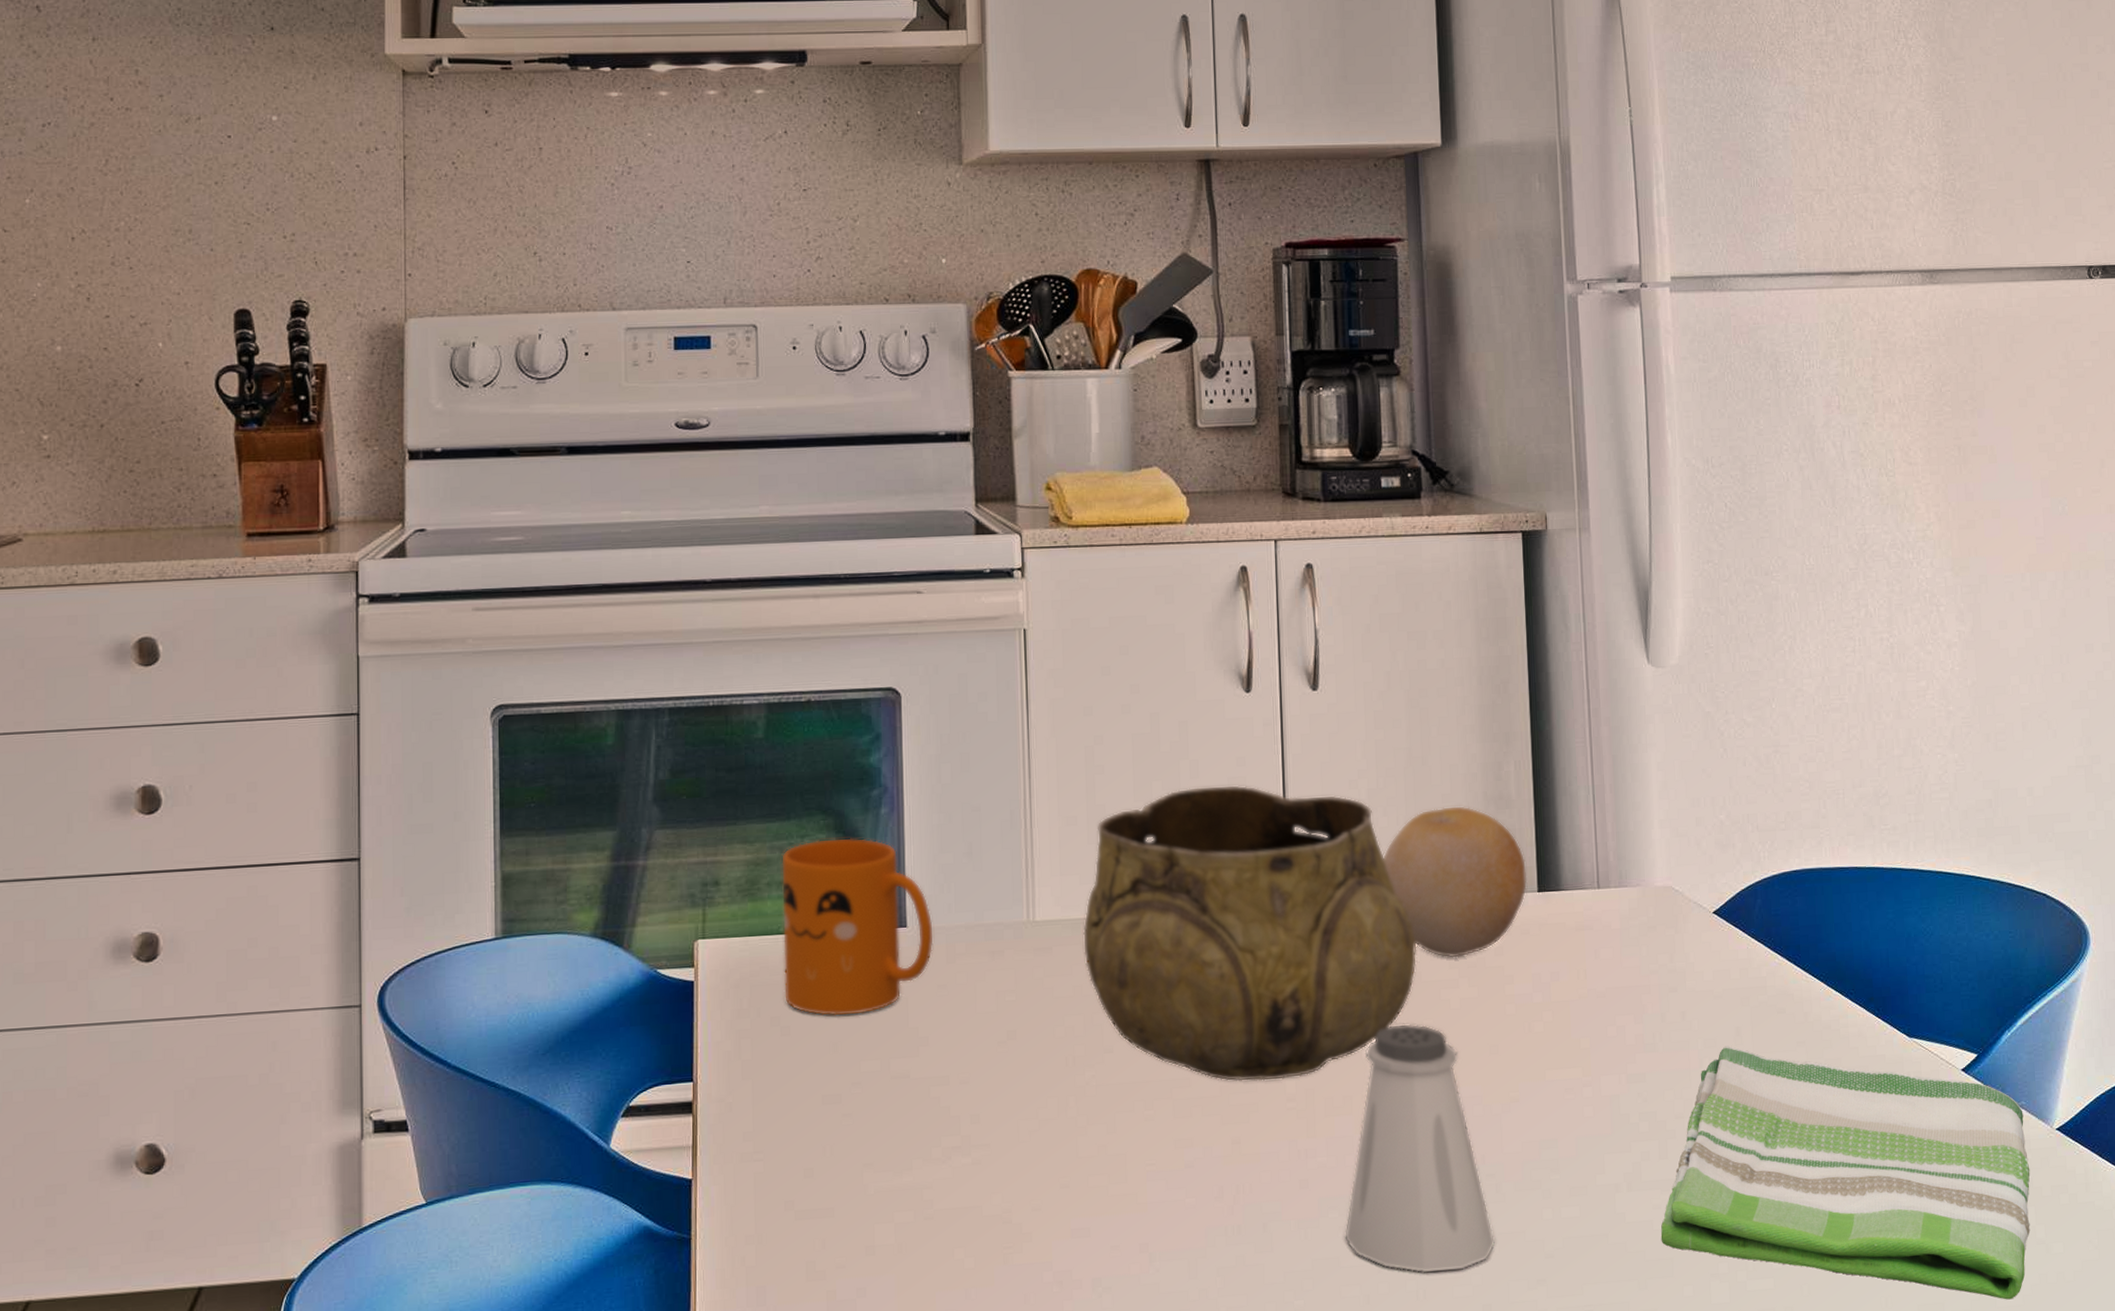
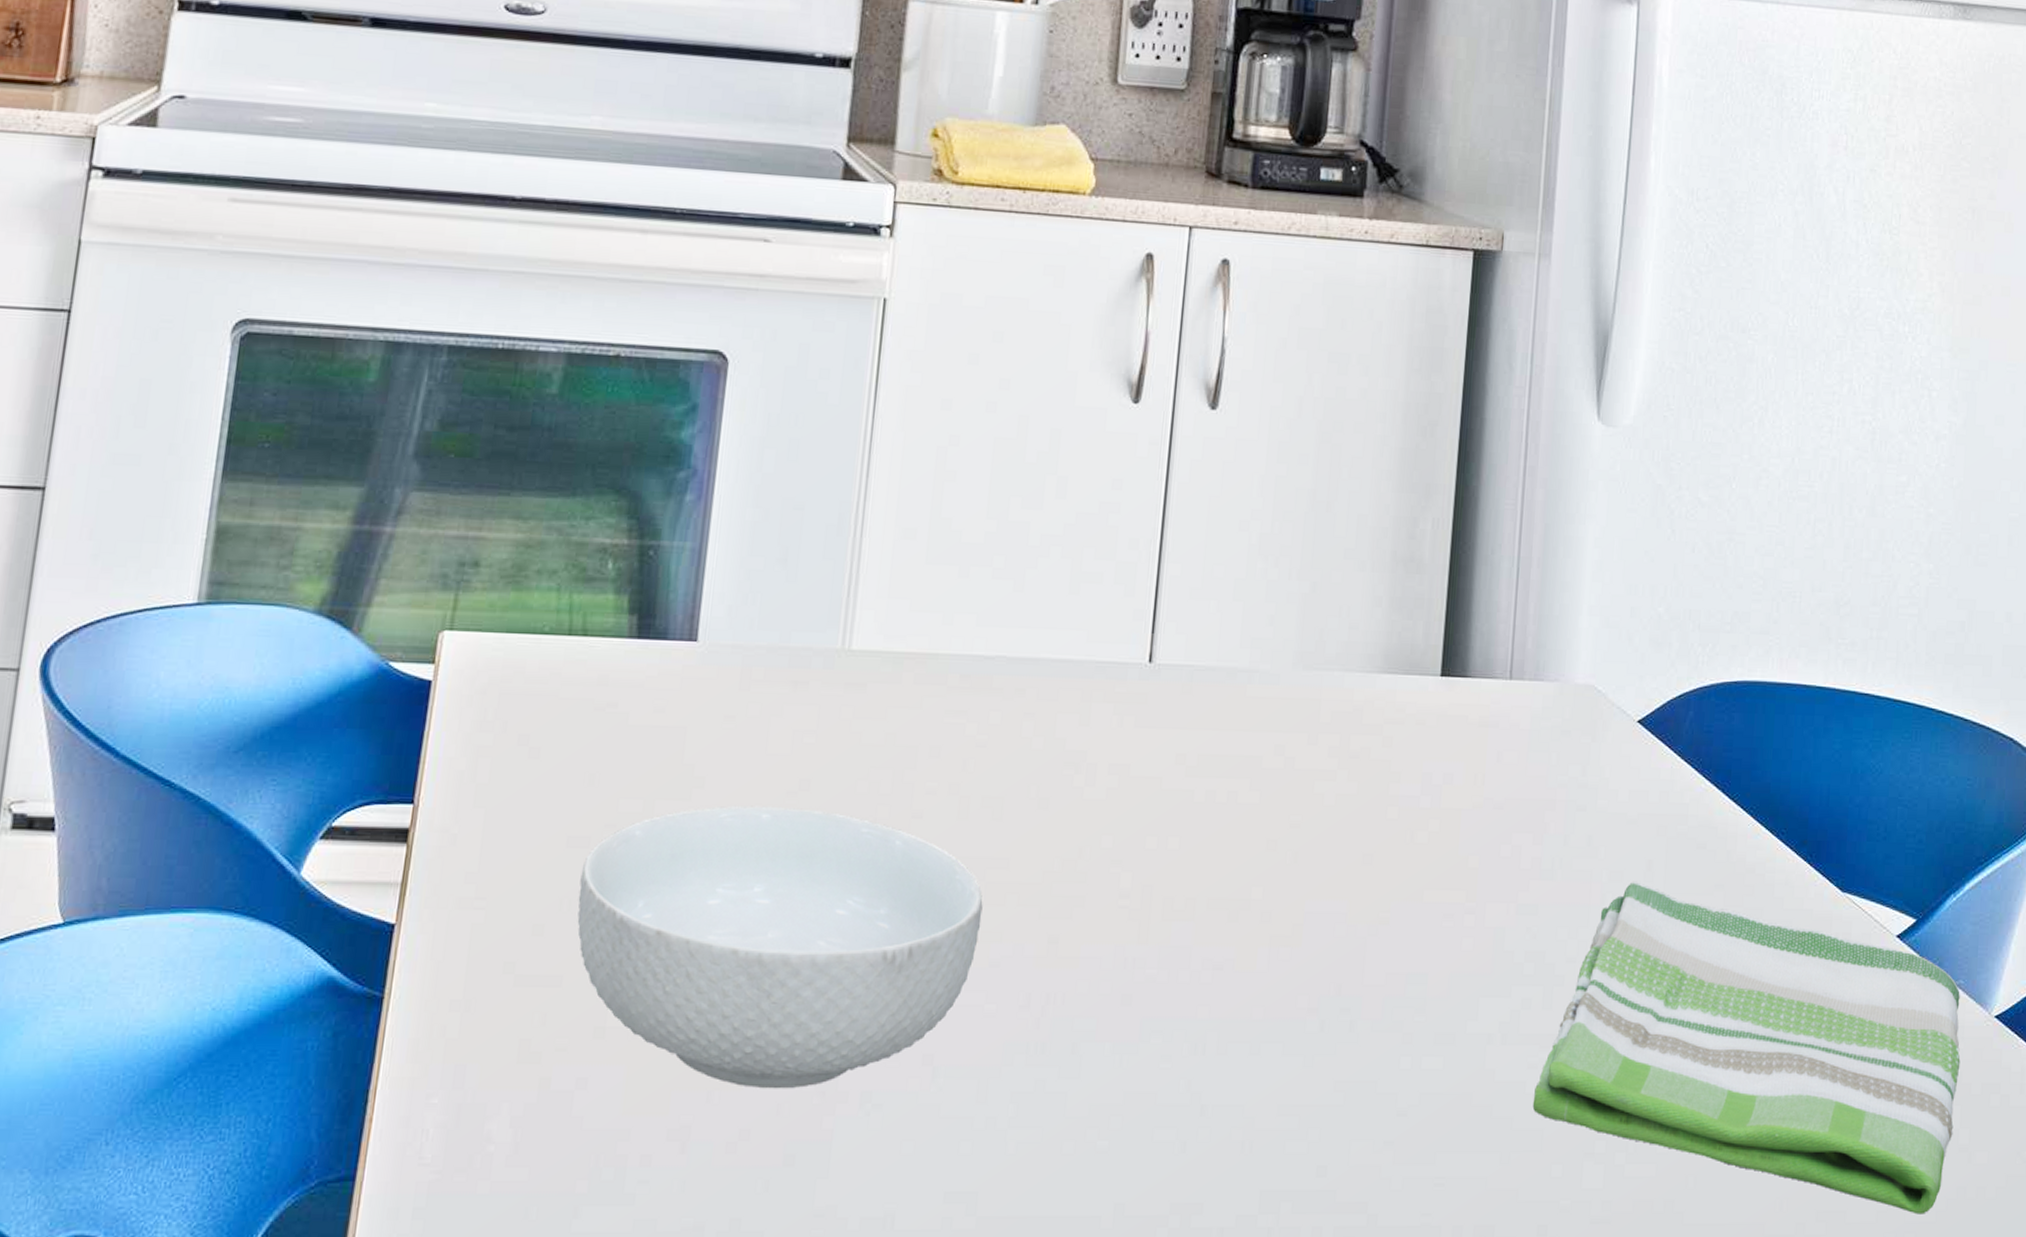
mug: present [781,838,934,1016] -> none [539,524,730,742]
cereal bowl: none [837,1054,1174,1283] -> present [577,805,983,1089]
decorative bowl: present [1083,785,1417,1082] -> none [903,508,1294,871]
saltshaker: present [1345,1024,1495,1273] -> none [1166,816,1341,1121]
fruit: present [1383,806,1528,958] -> none [1267,564,1432,745]

